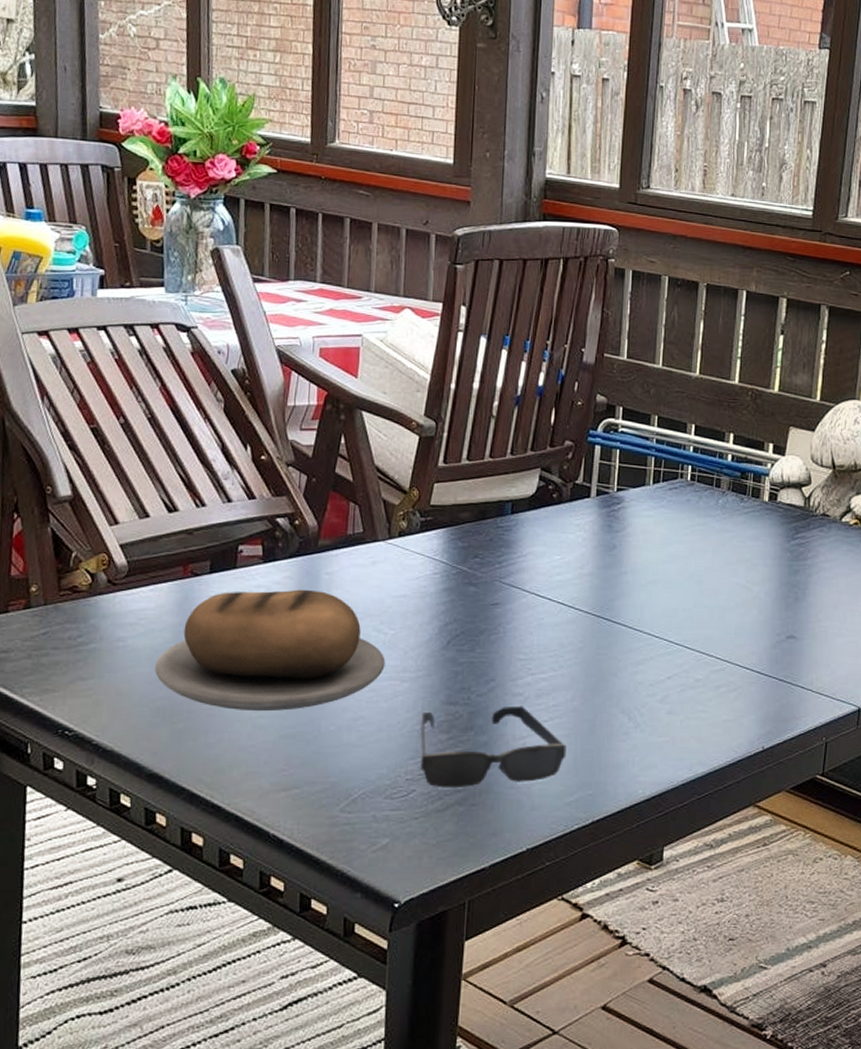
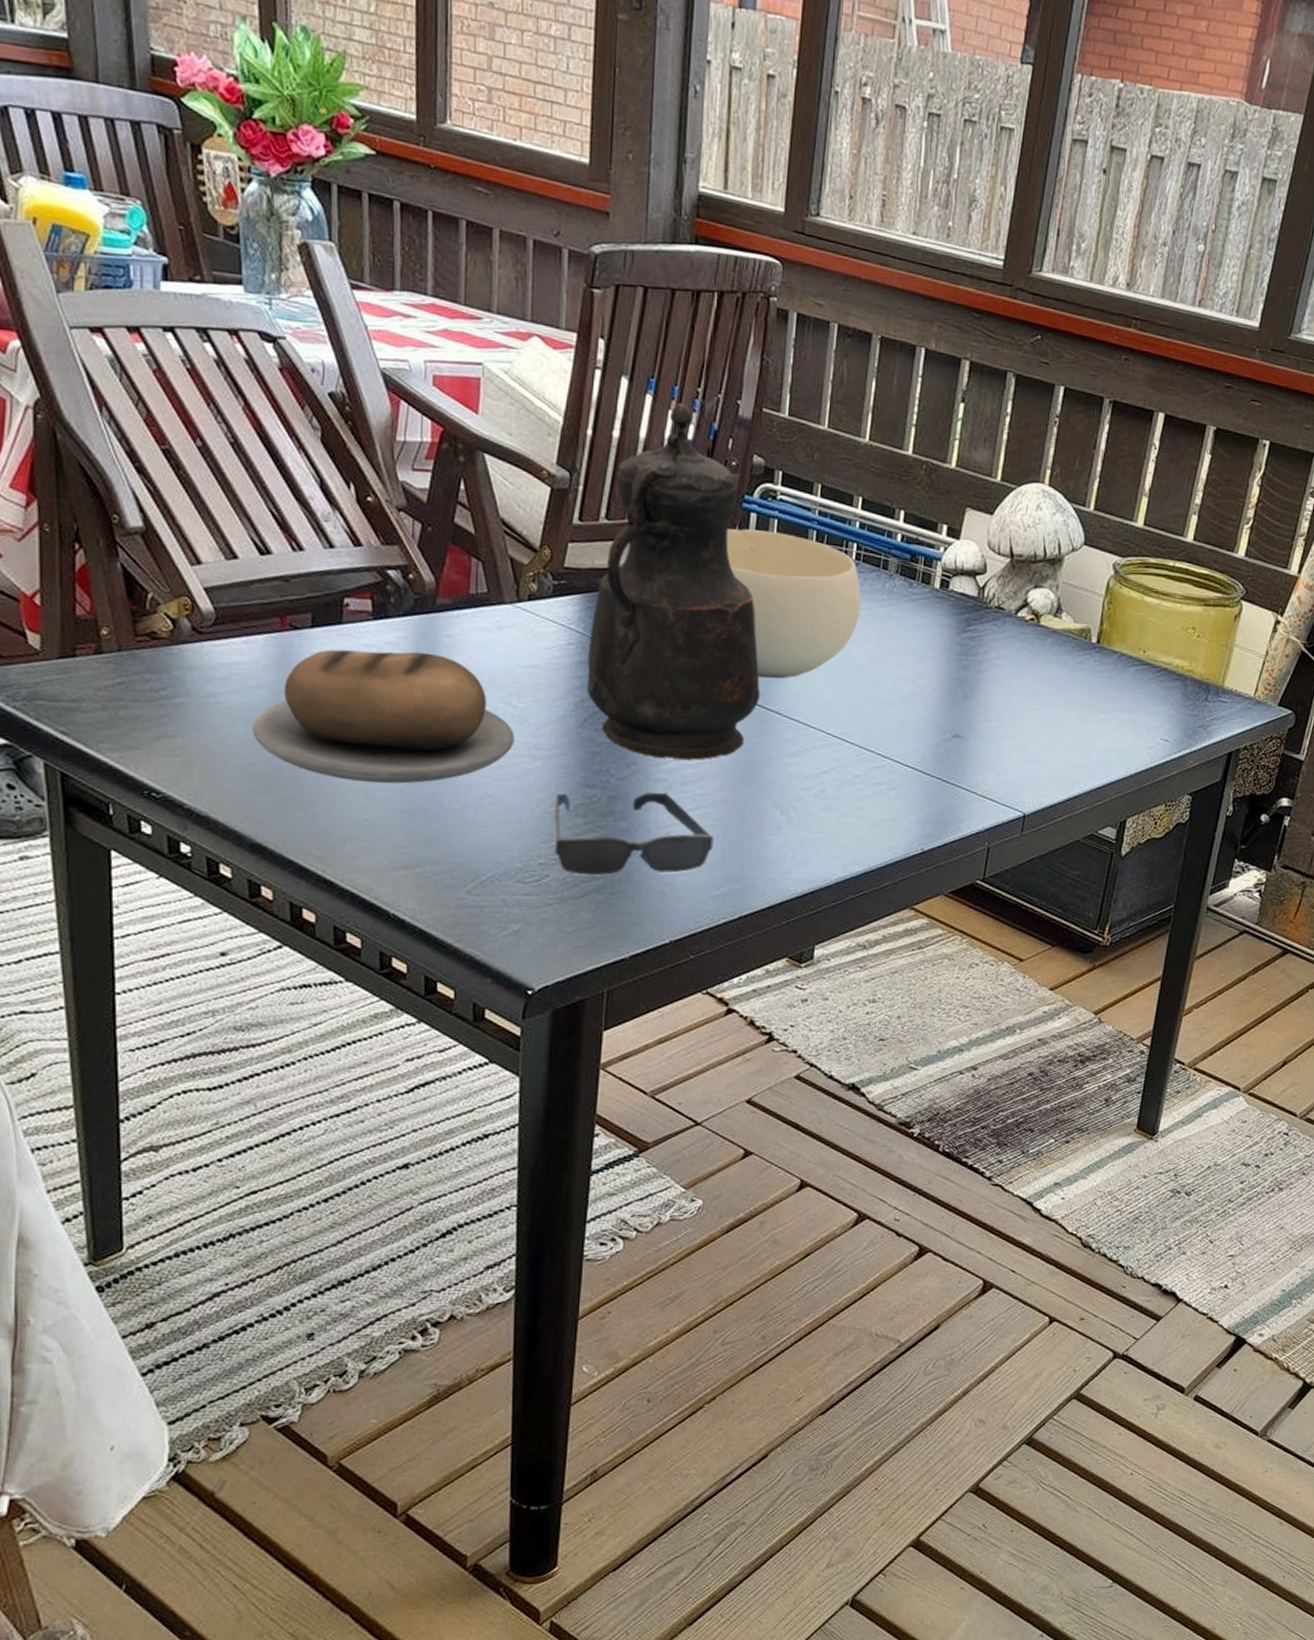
coffeepot: none [449,354,607,674] -> present [586,402,761,760]
bowl: none [573,460,697,594] -> present [726,528,861,679]

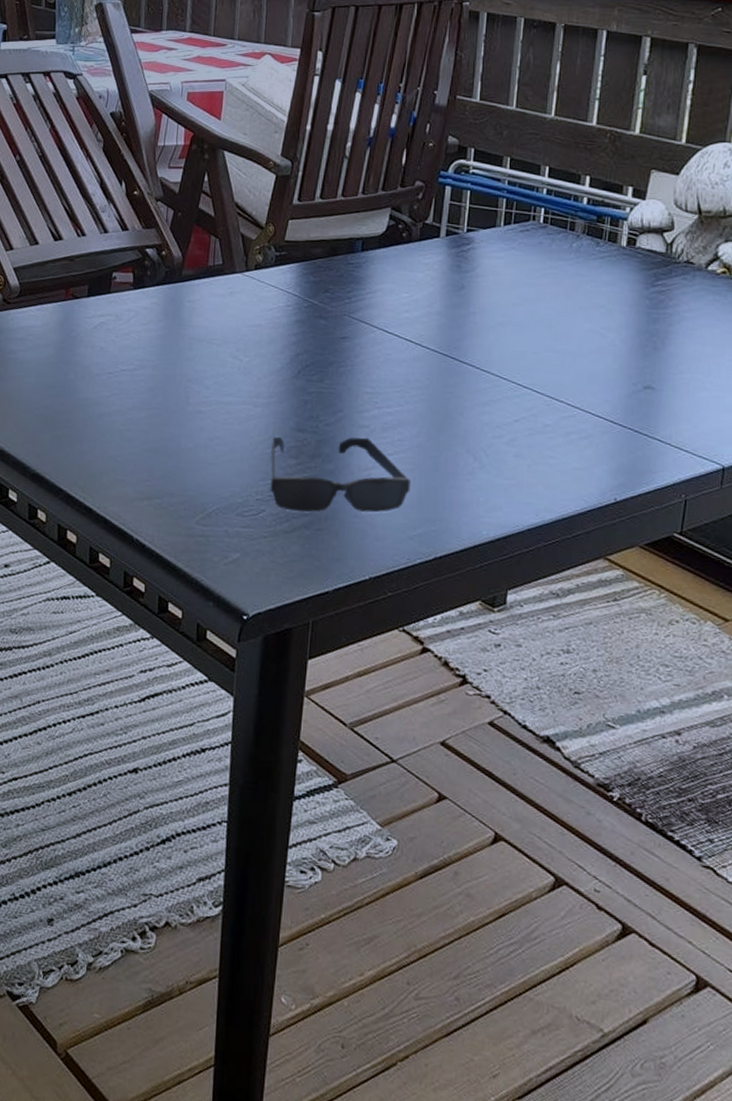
bread: present [252,649,515,784] -> none [40,314,240,426]
coffeepot: present [586,402,761,760] -> none [300,97,455,408]
bowl: present [726,528,861,679] -> none [423,200,549,334]

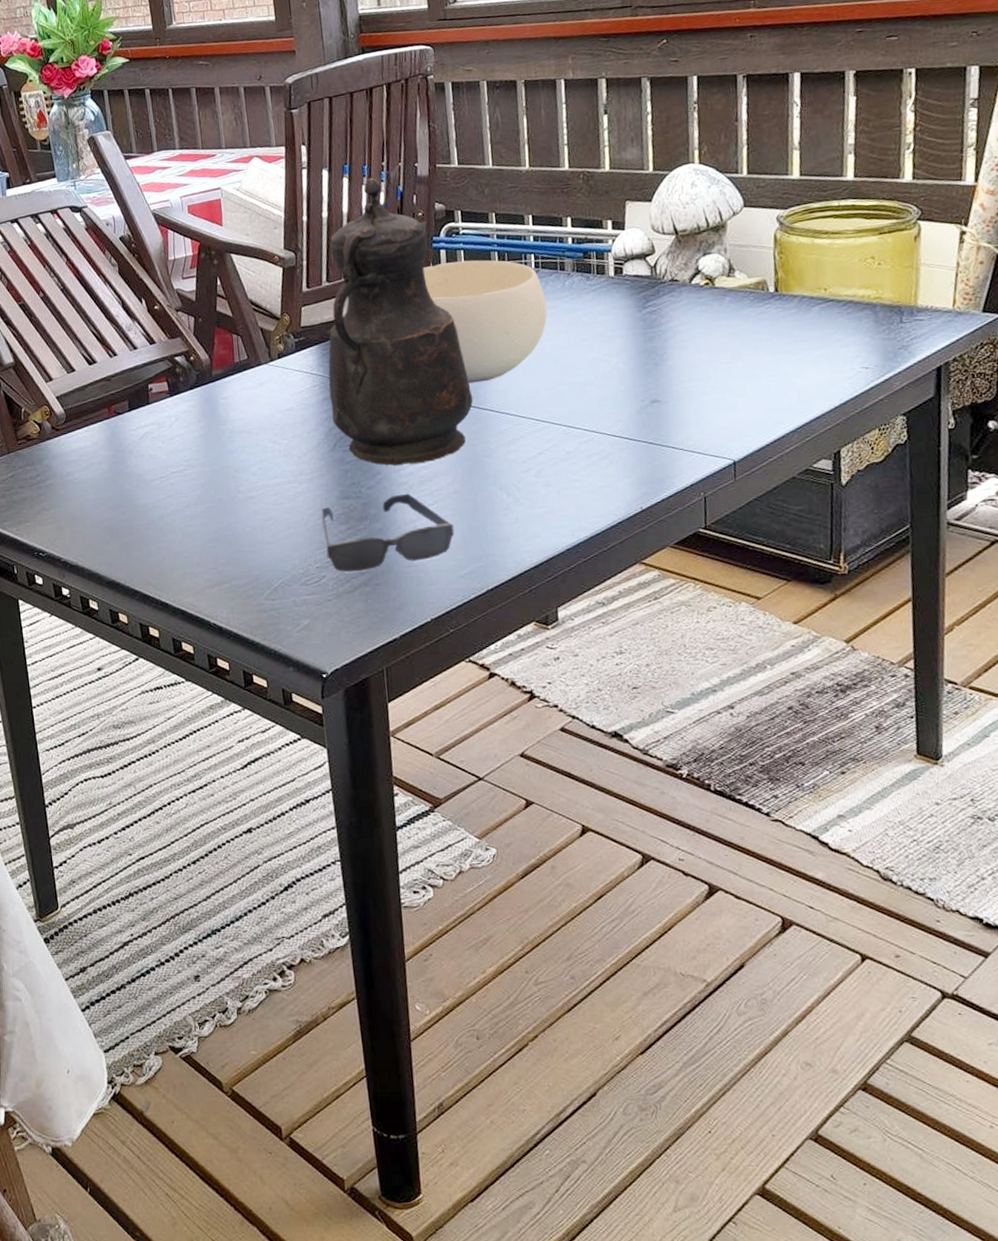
coffeepot: none [300,97,455,408] -> present [328,177,473,466]
bowl: none [423,200,549,334] -> present [422,260,547,384]

